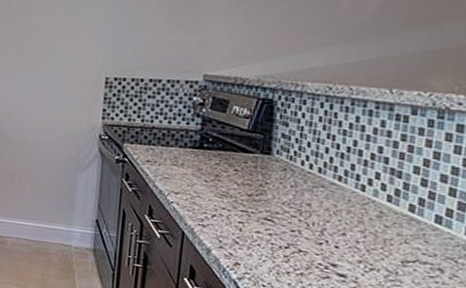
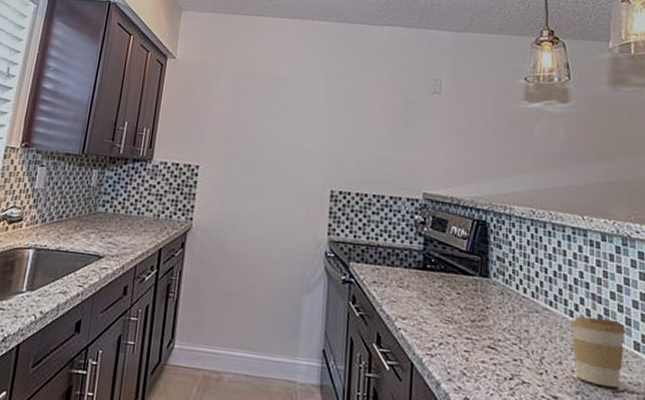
coffee cup: none [360,190,427,258] -> present [570,316,625,388]

